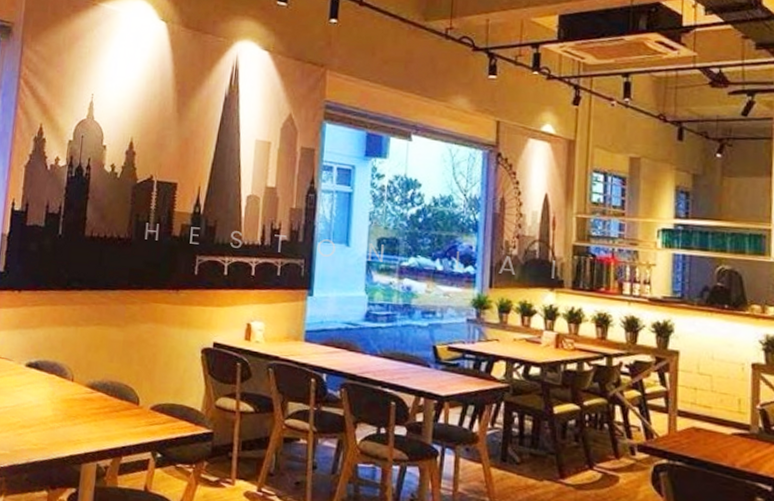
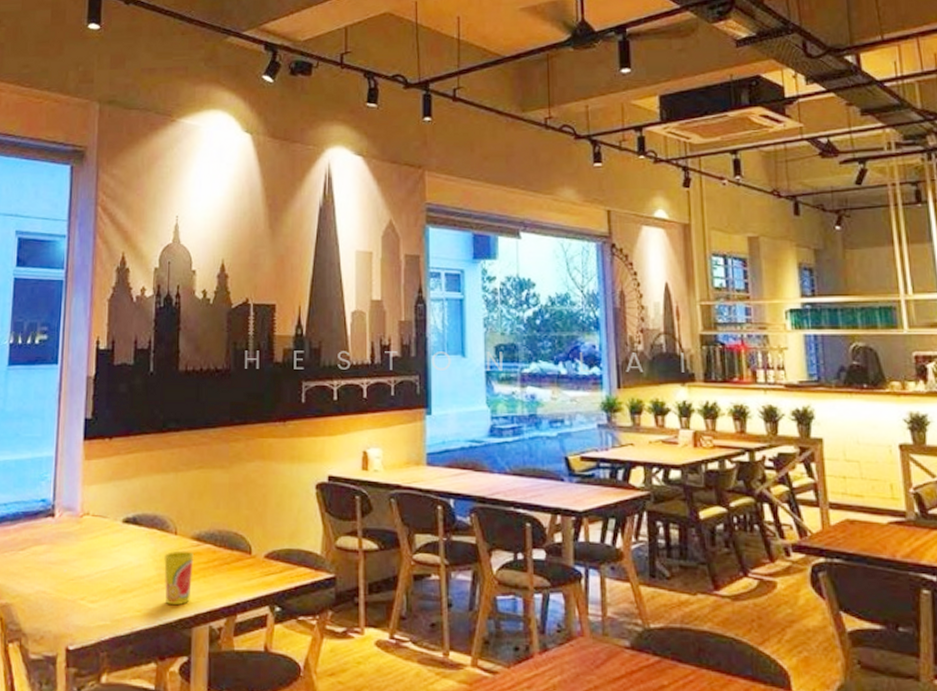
cup: none [59,395,87,443] -> present [164,550,194,606]

